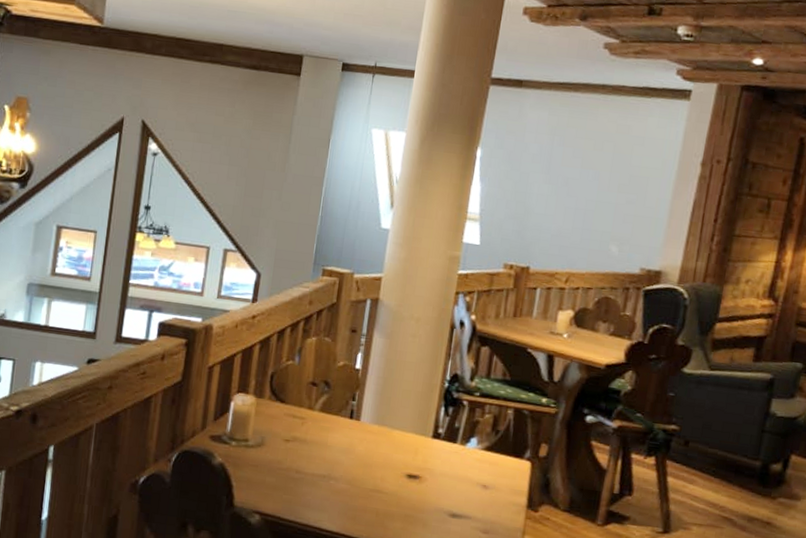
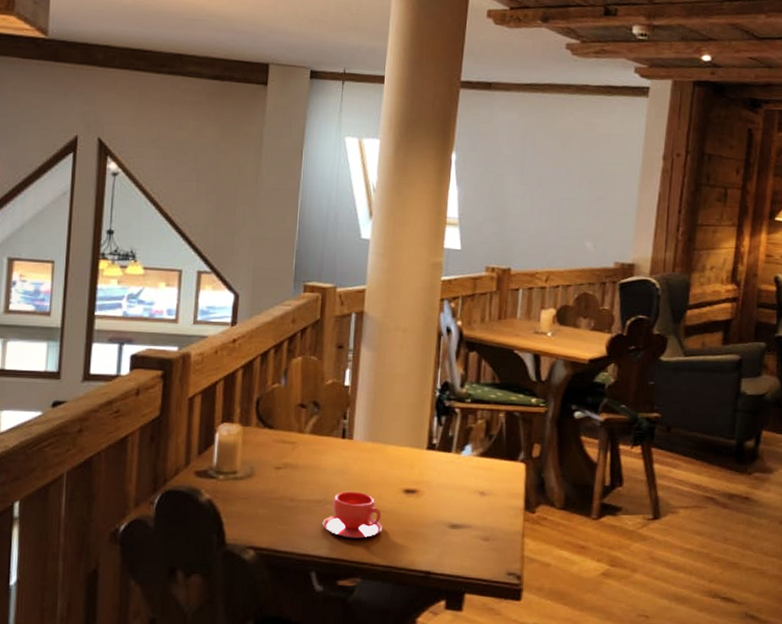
teacup: none [325,469,383,517] -> present [322,491,382,539]

